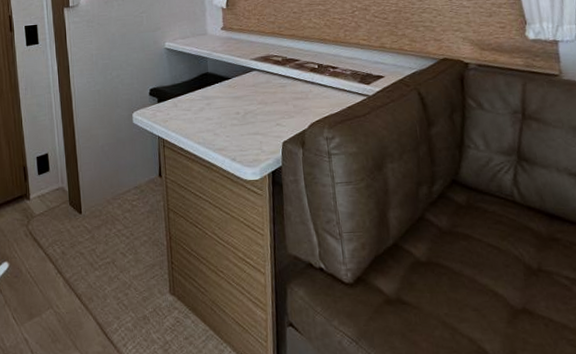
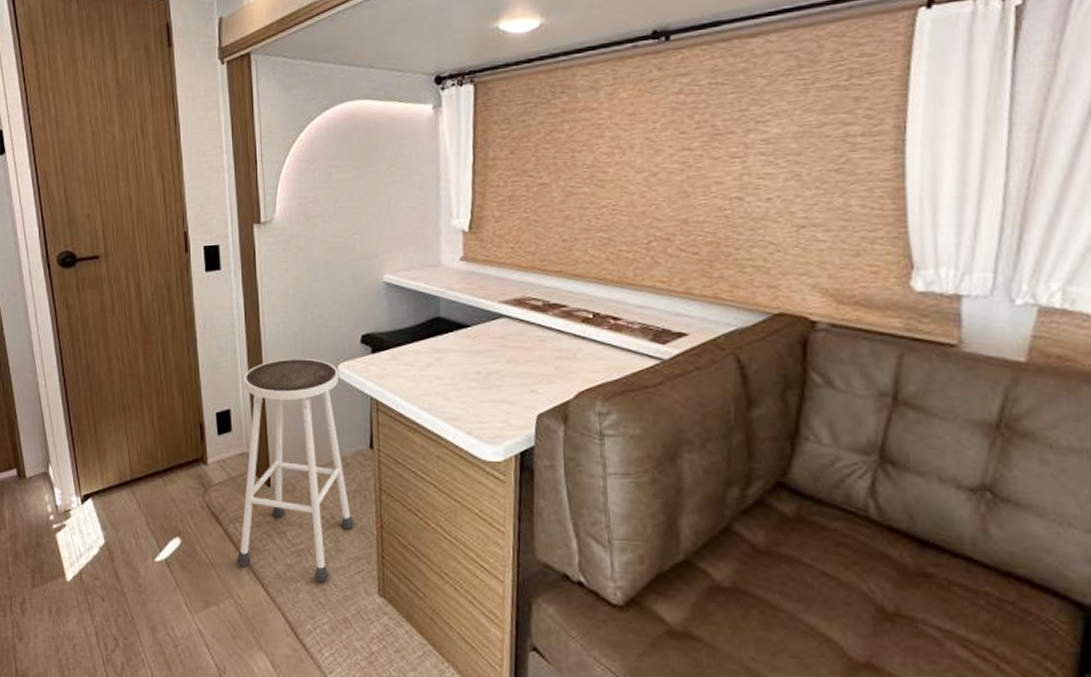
stool: none [55,109,149,288] -> present [236,358,354,582]

